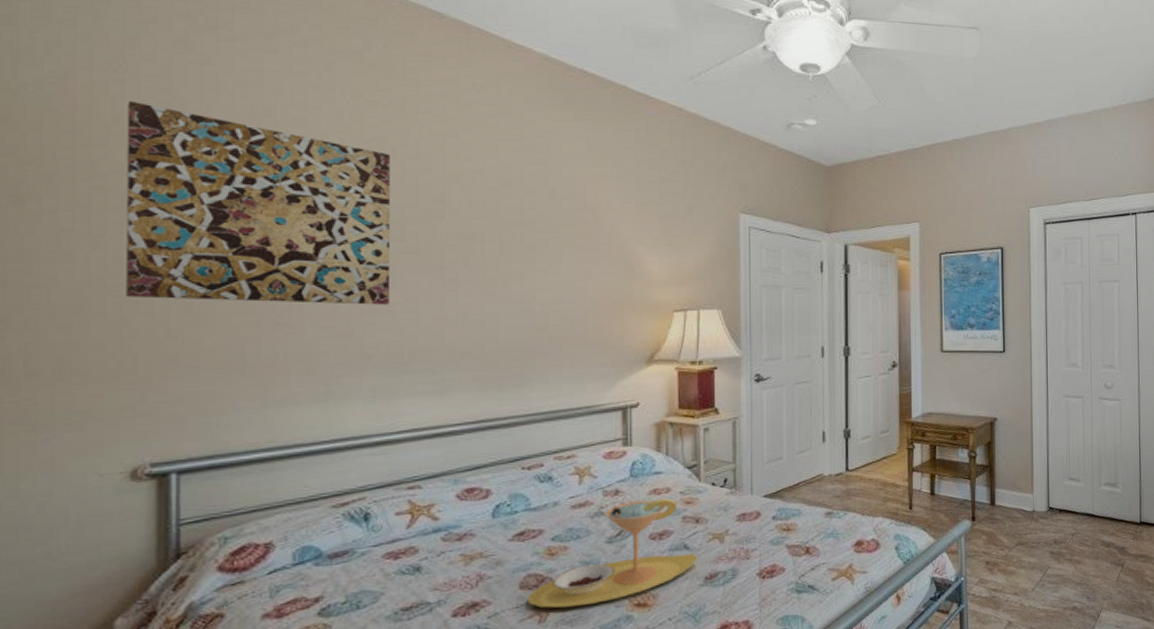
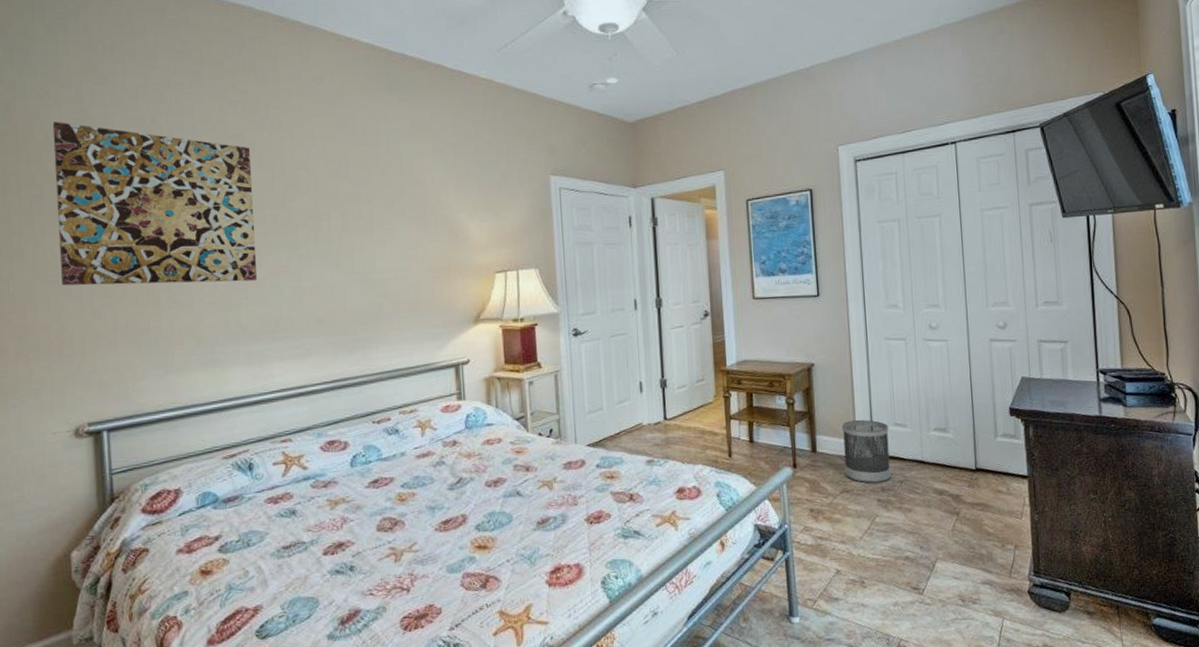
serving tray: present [529,498,698,609] -> none [385,448,530,549]
wastebasket: none [1020,473,1064,536] -> present [841,419,892,483]

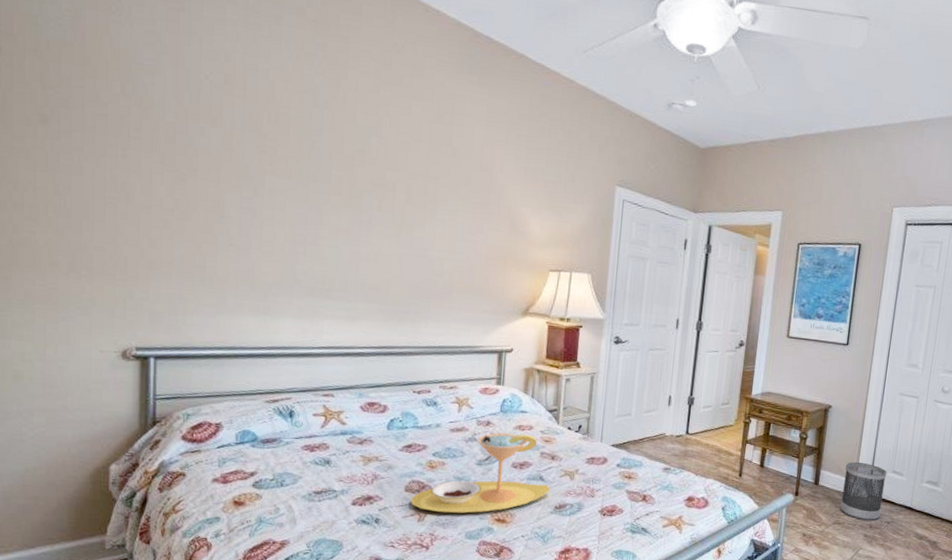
wall art: present [52,122,258,286] -> none [119,41,324,238]
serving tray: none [385,448,530,549] -> present [411,433,551,514]

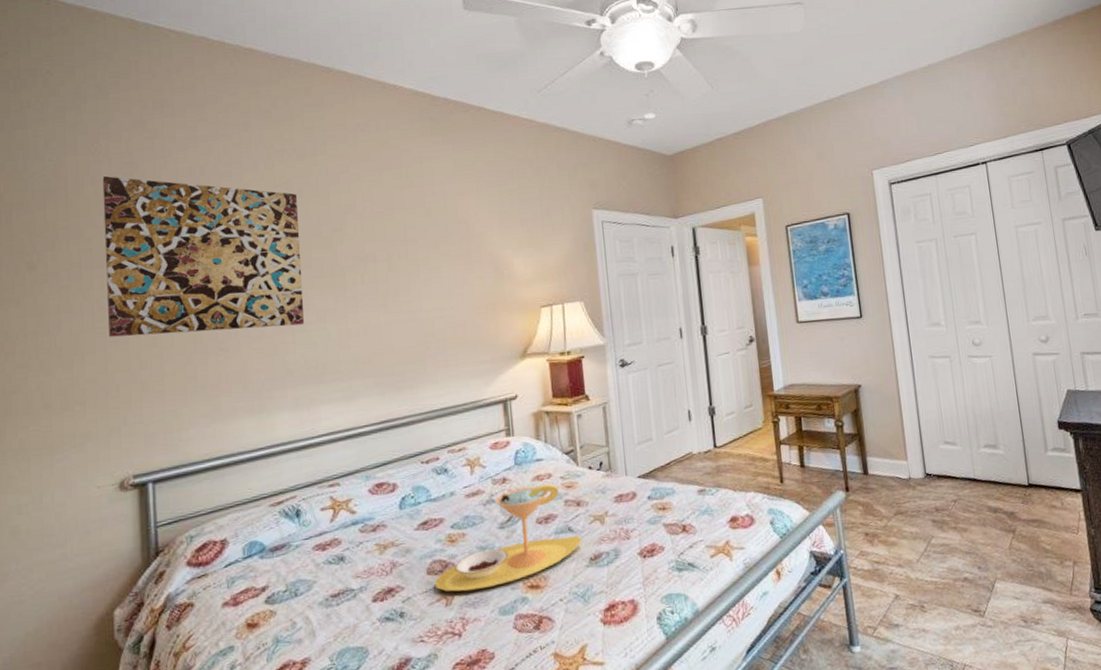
wall art: none [119,41,324,238] -> present [102,176,305,337]
wastebasket: present [839,461,887,521] -> none [891,439,945,504]

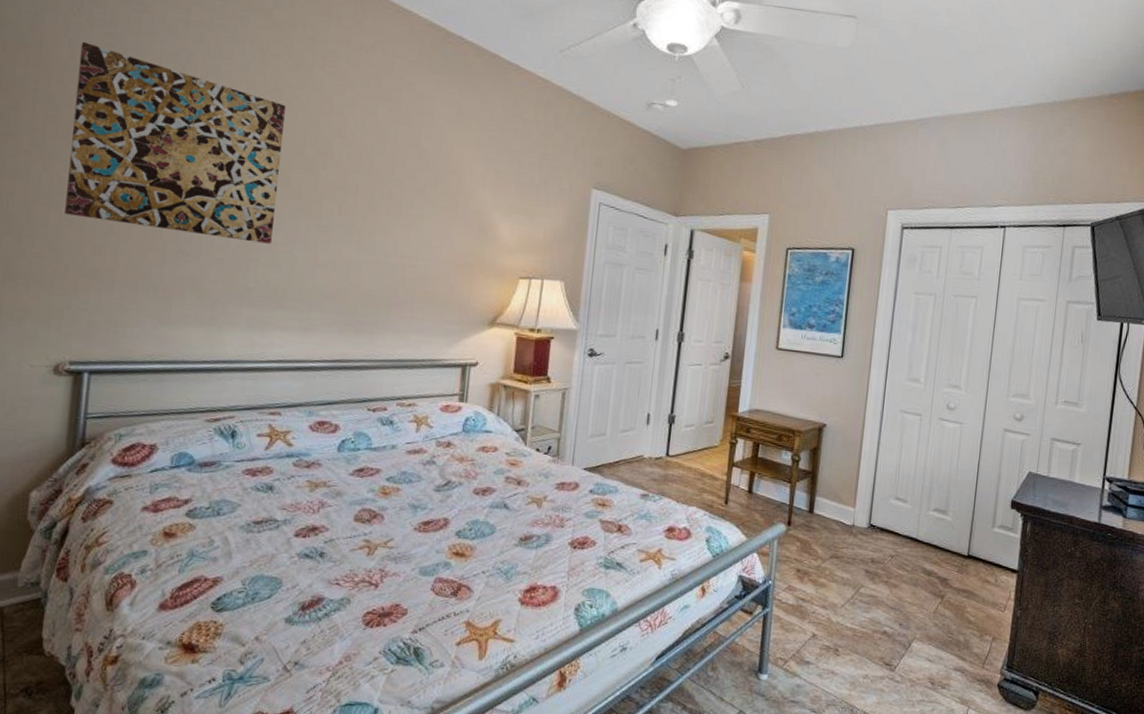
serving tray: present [435,483,582,592] -> none [360,455,516,547]

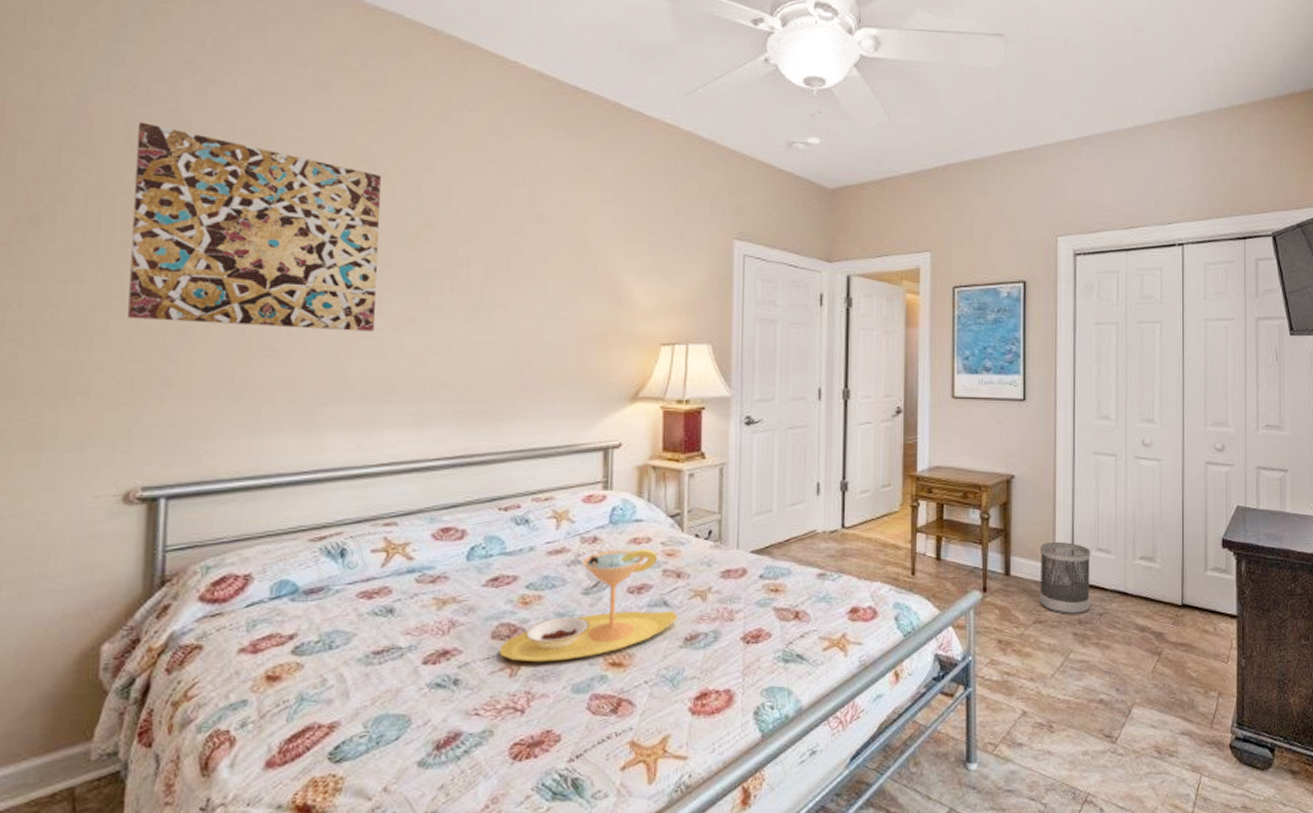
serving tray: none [360,455,516,547] -> present [500,548,678,663]
wastebasket: none [837,487,889,554] -> present [1039,541,1091,614]

